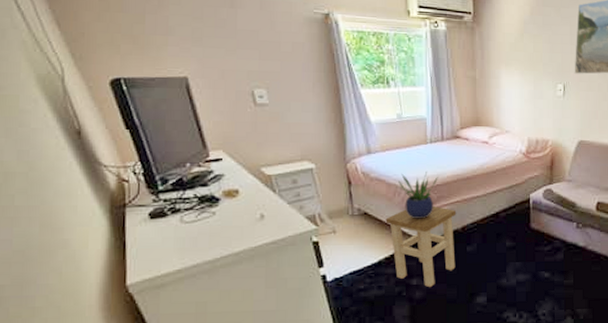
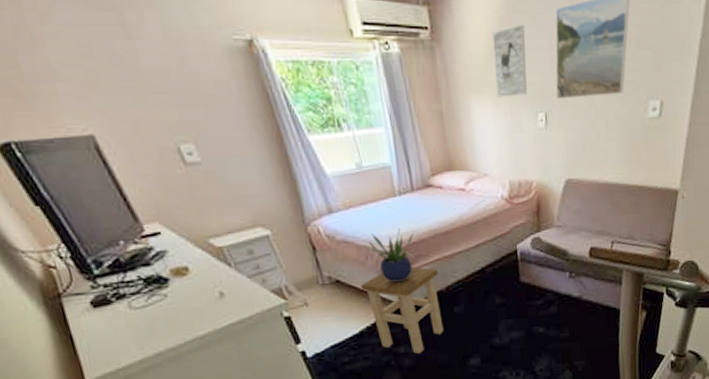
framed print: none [523,15,551,70] -> present [492,25,528,98]

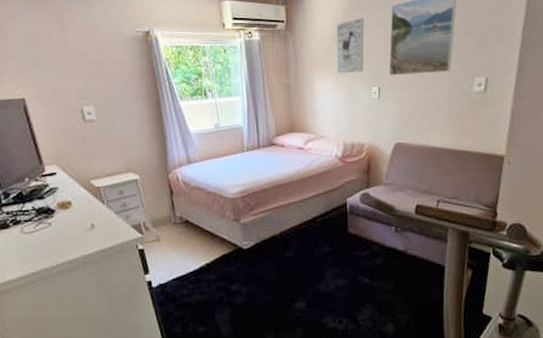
stool: present [360,267,444,355] -> none [206,213,274,294]
potted plant: present [369,229,414,283] -> none [217,179,256,226]

